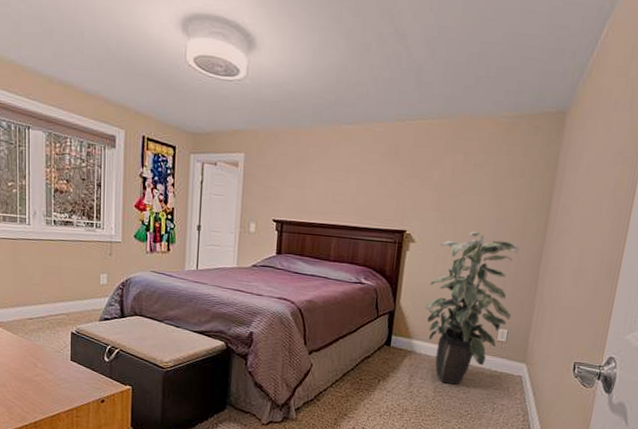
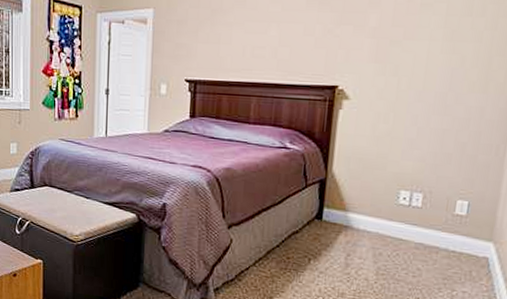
indoor plant: present [425,231,521,385] -> none [363,83,484,266]

